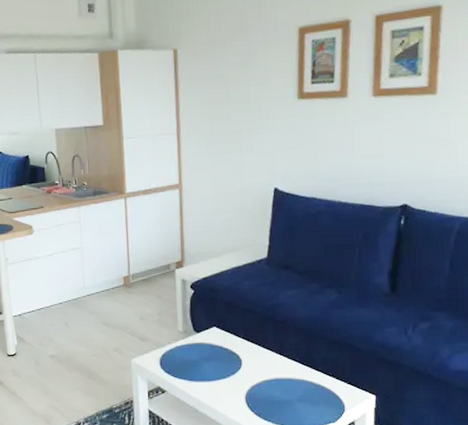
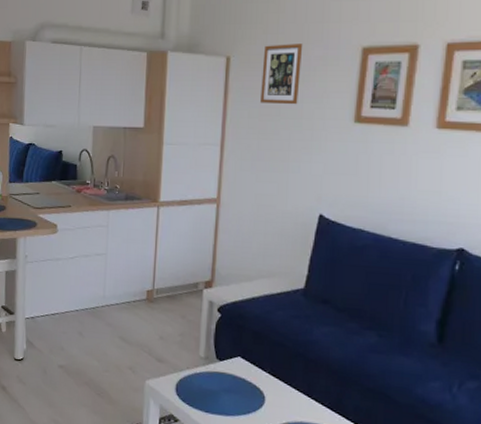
picture frame: none [208,29,244,90] -> present [260,44,303,105]

